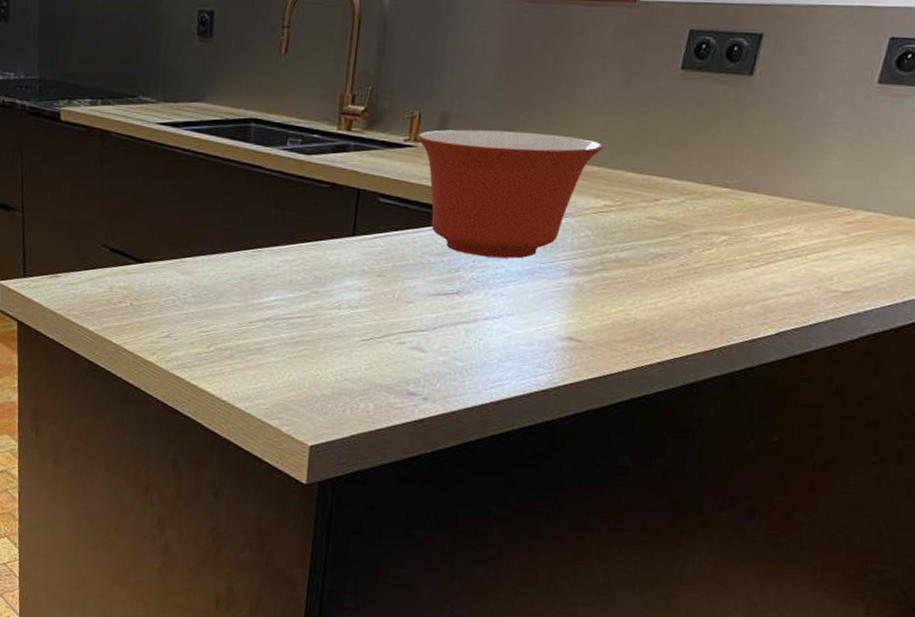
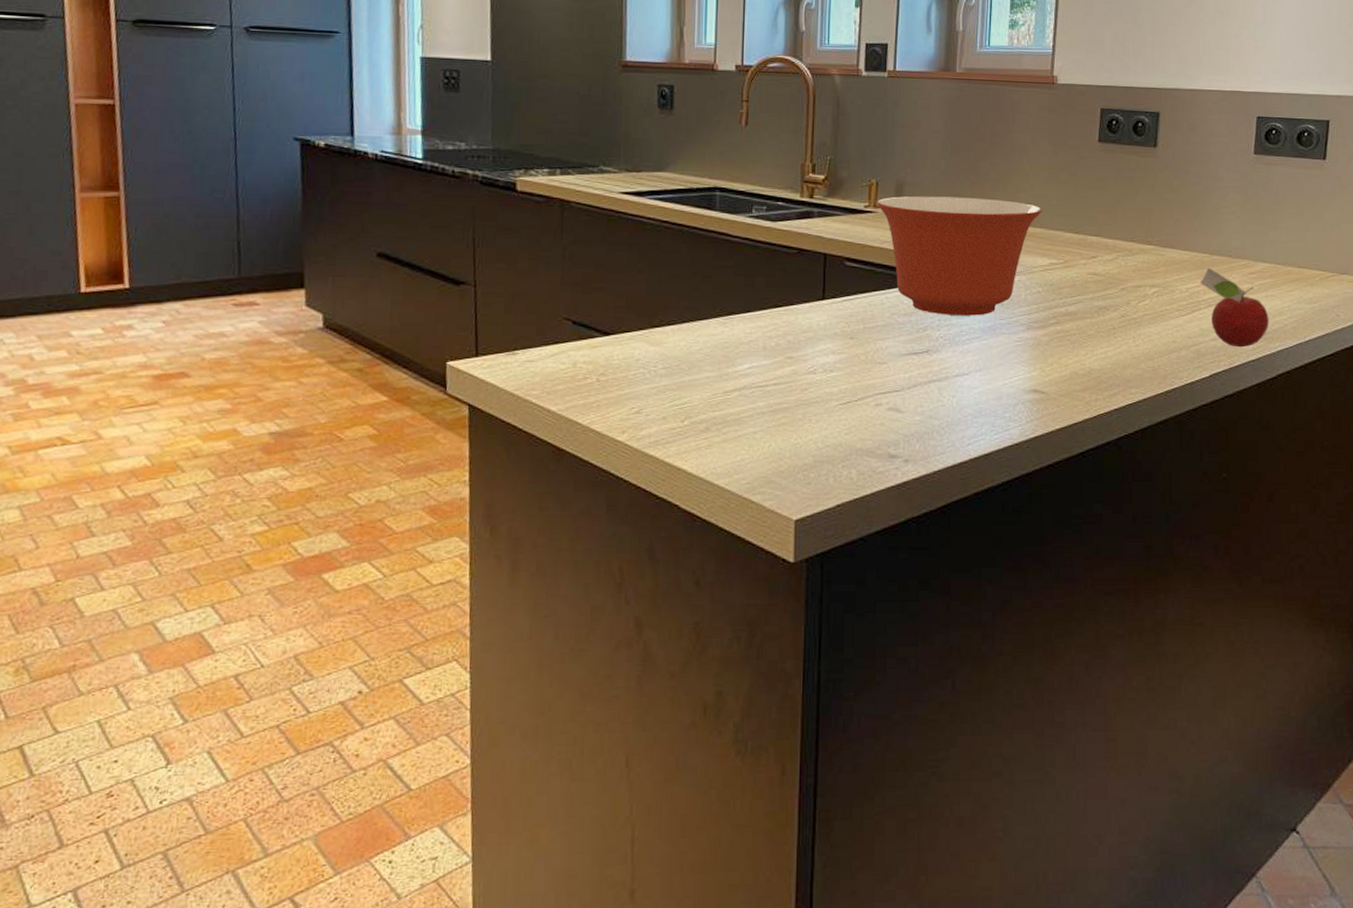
fruit: none [781,215,862,306] -> present [1200,267,1269,348]

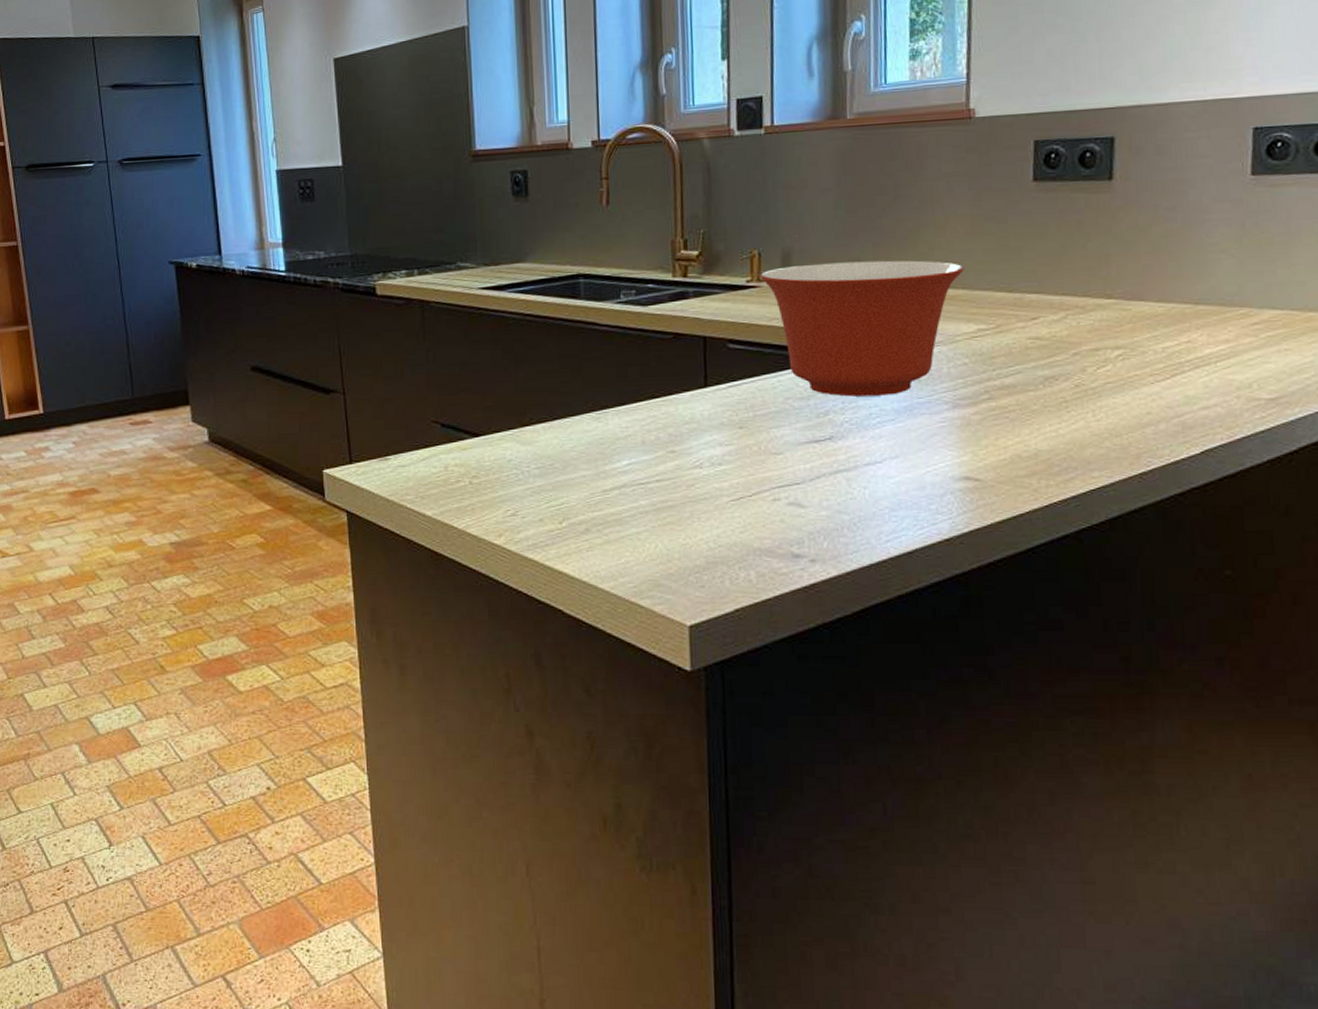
fruit: present [1200,267,1269,348] -> none [1181,320,1284,417]

